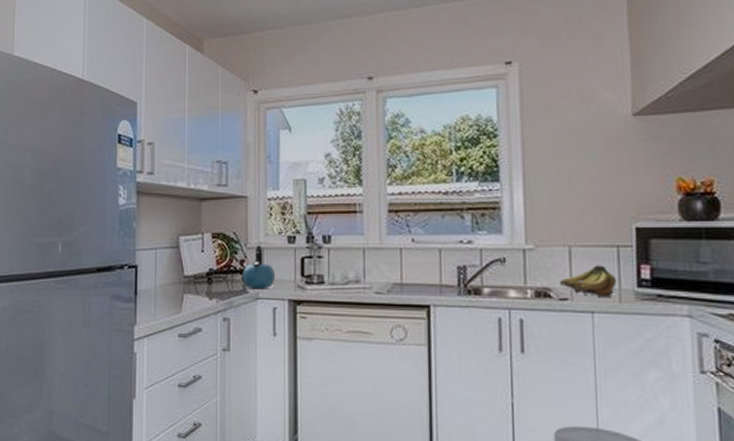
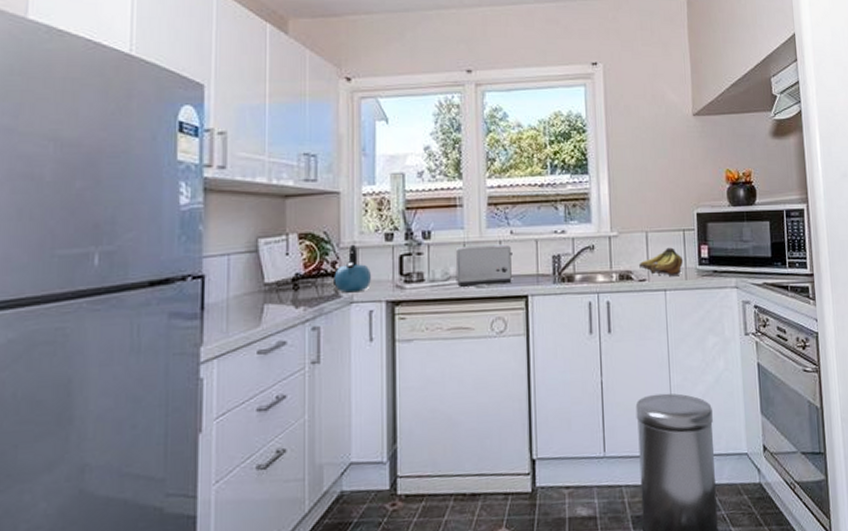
toaster: none [355,252,414,293] -> present [455,244,512,287]

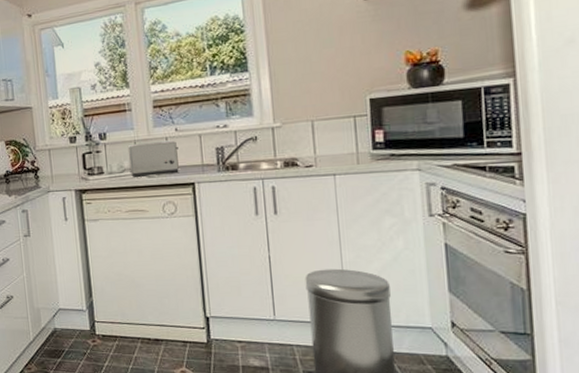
kettle: present [334,244,372,293] -> none [34,147,63,185]
fruit: present [639,247,684,276] -> none [305,134,355,161]

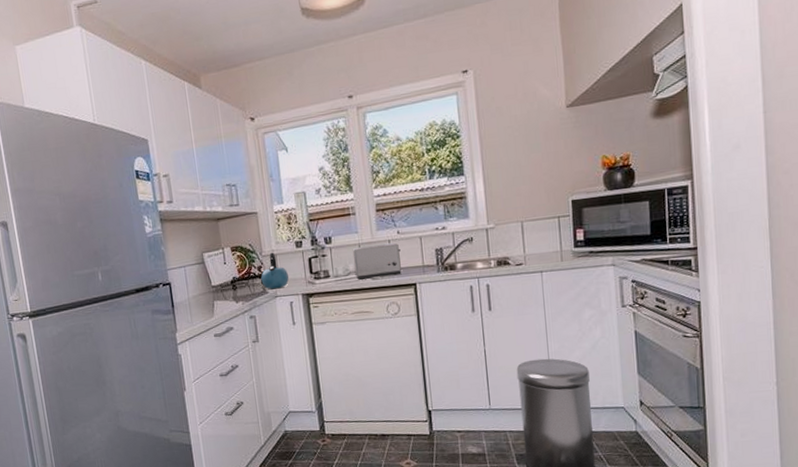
kettle: none [34,147,63,185] -> present [261,252,290,290]

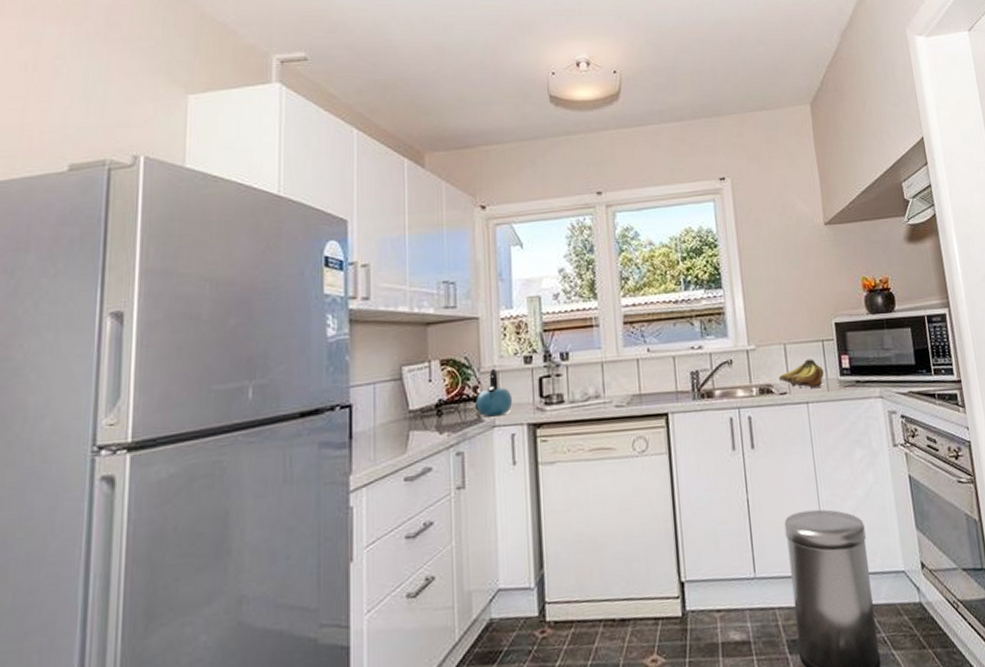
toaster: present [352,242,402,280] -> none [593,362,651,407]
fruit: none [516,233,559,259] -> present [779,359,825,388]

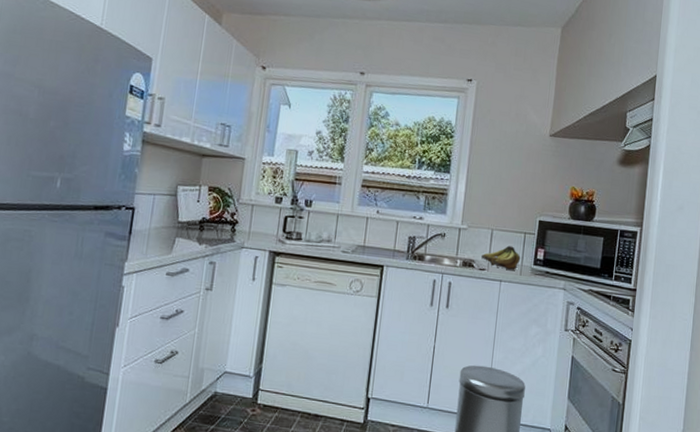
kettle: present [476,368,513,417] -> none [231,201,261,240]

